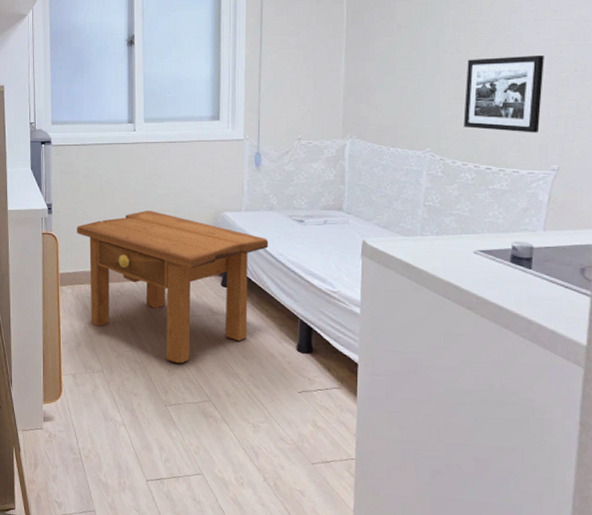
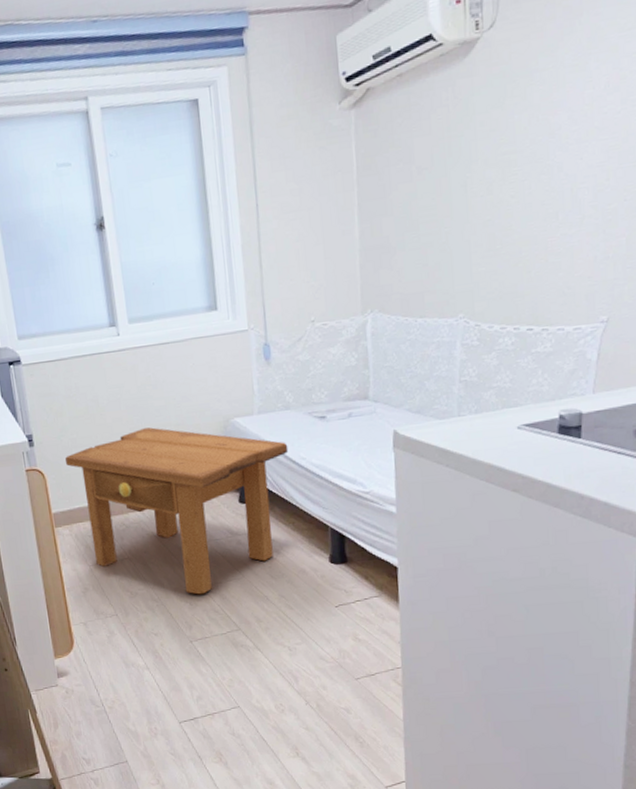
picture frame: present [463,54,544,133] -> none [499,185,589,285]

